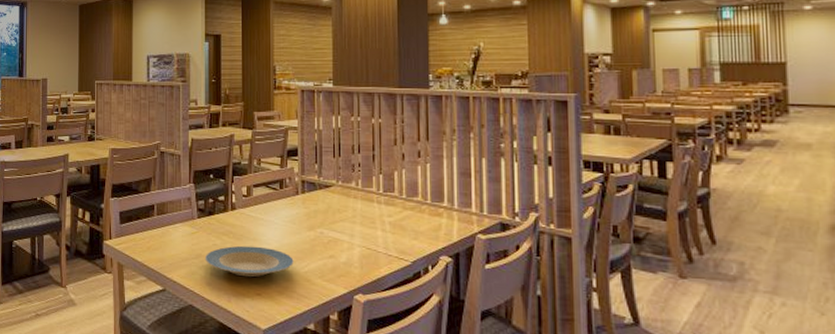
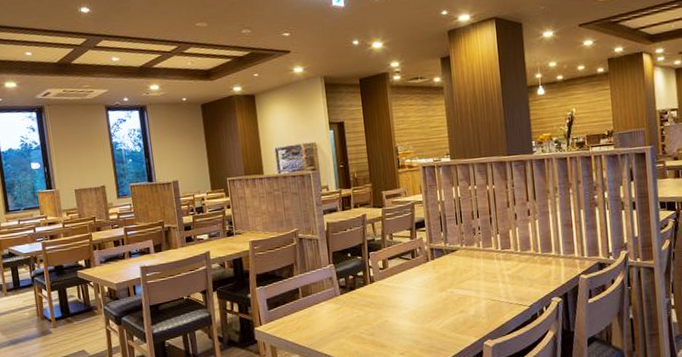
plate: present [204,245,294,277] -> none [350,312,430,341]

